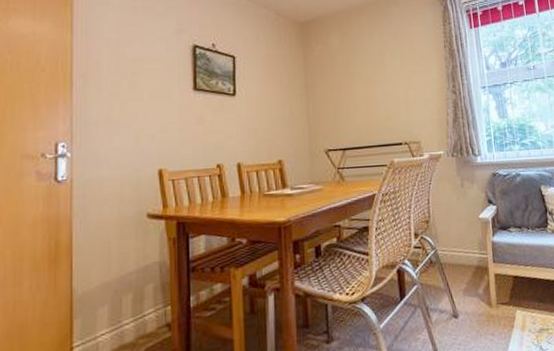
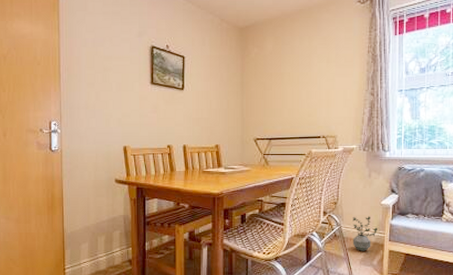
potted plant: none [449,234,479,279] -> present [352,216,378,251]

